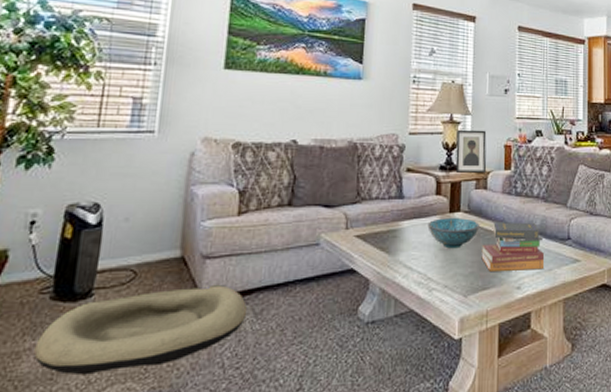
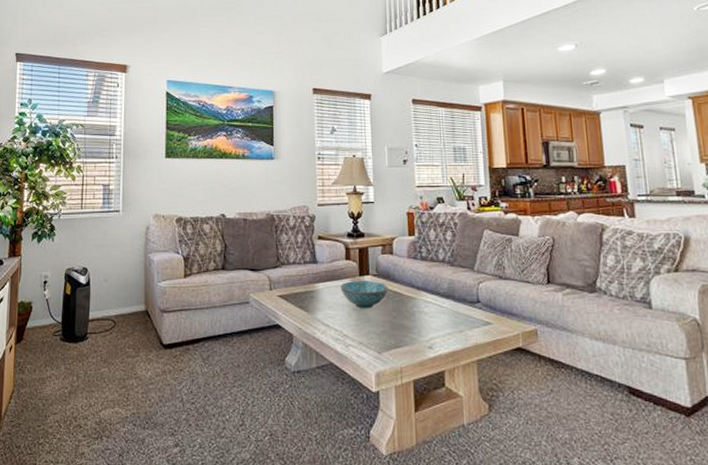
dog bed: present [34,285,247,375] -> none [53,334,196,399]
picture frame: present [455,129,487,173] -> none [361,199,392,239]
books: present [481,222,545,271] -> none [392,285,455,331]

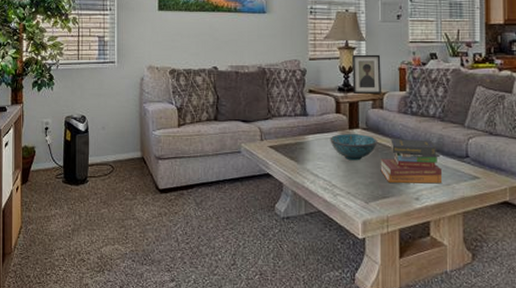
picture frame: none [361,199,392,239] -> present [352,54,382,94]
books: none [392,285,455,331] -> present [380,139,443,184]

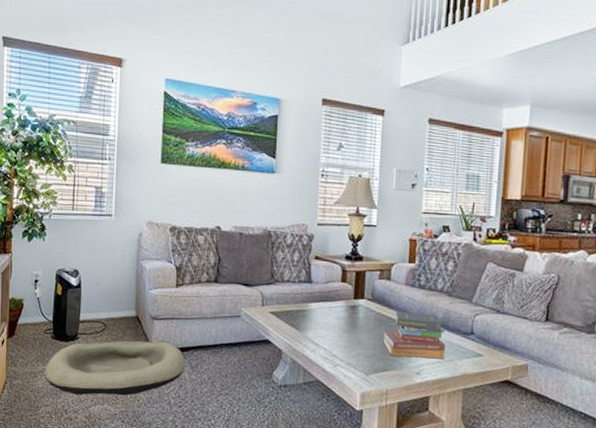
dog bed: none [57,180,190,237] -> present [45,340,185,396]
decorative bowl: present [330,134,377,161] -> none [333,303,382,332]
picture frame: present [352,54,382,94] -> none [360,222,392,264]

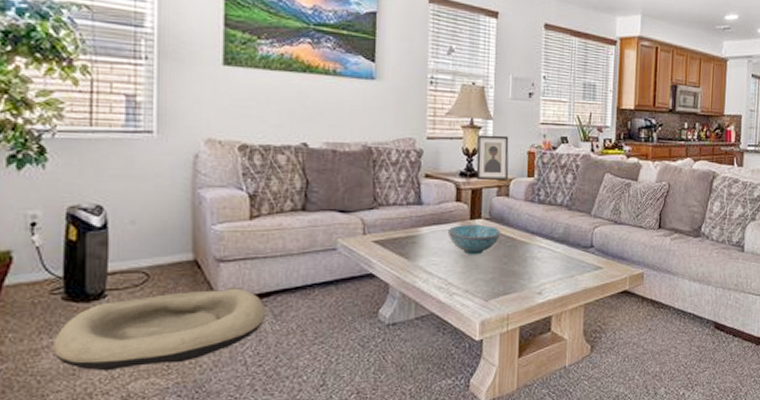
decorative bowl: none [333,303,382,332] -> present [447,225,501,255]
picture frame: none [360,222,392,264] -> present [476,134,509,180]
books: present [383,311,446,360] -> none [502,229,567,277]

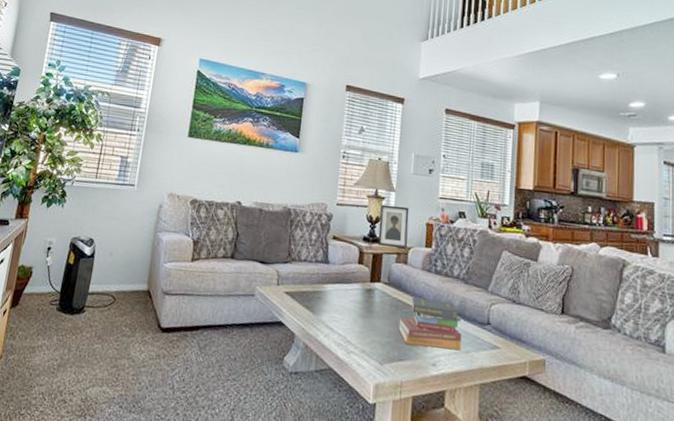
dog bed: present [53,288,265,371] -> none [43,316,194,378]
decorative bowl: present [447,225,501,255] -> none [349,286,398,317]
books: none [502,229,567,277] -> present [398,297,463,351]

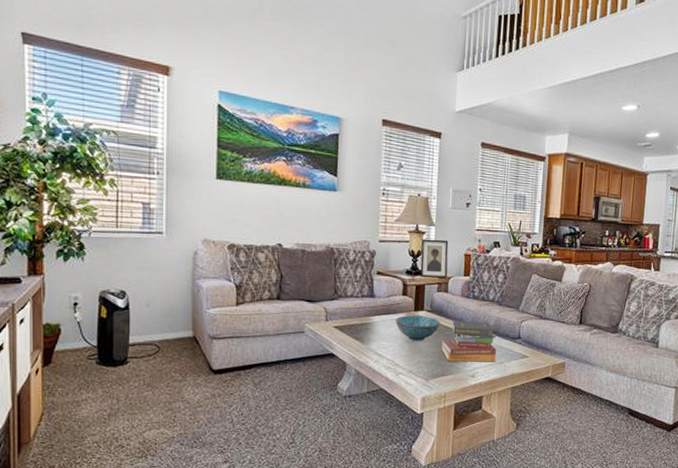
decorative bowl: none [349,286,398,317] -> present [395,315,440,341]

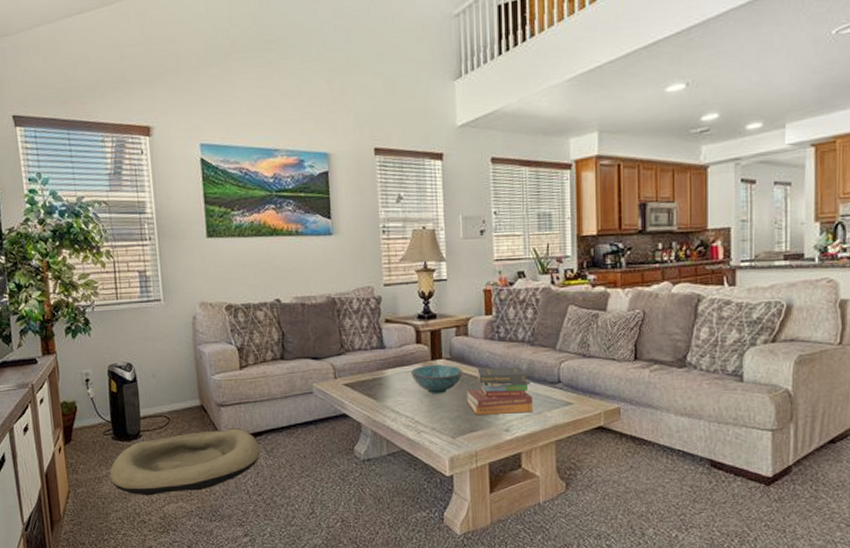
dog bed: none [90,360,248,421] -> present [109,428,260,496]
picture frame: present [420,238,449,278] -> none [432,275,467,321]

